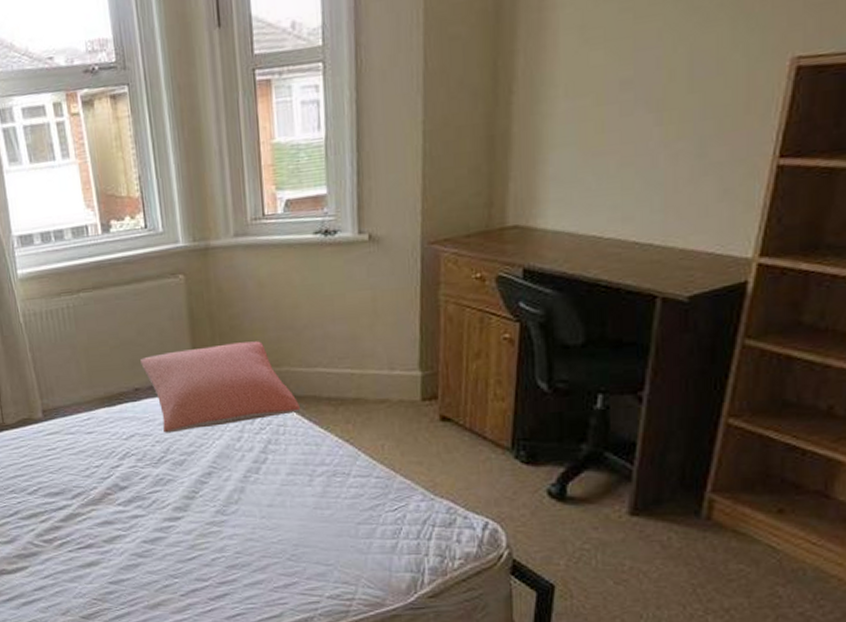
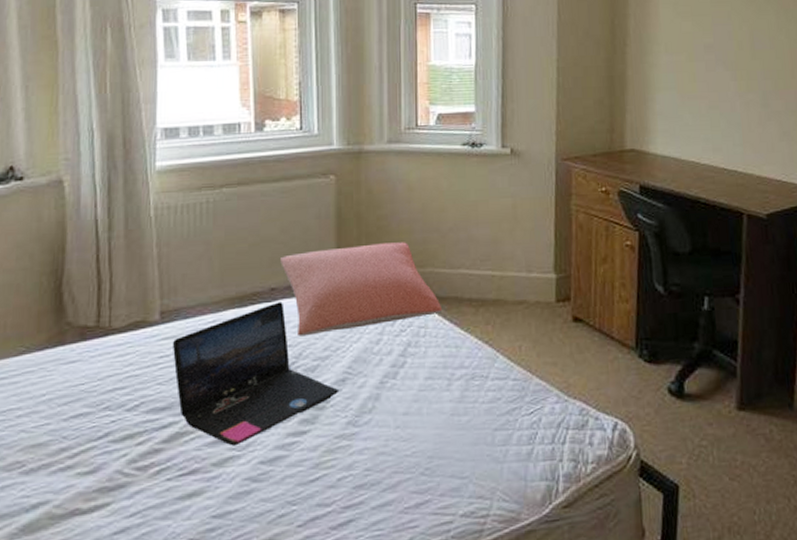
laptop: none [56,401,206,527] -> present [172,302,338,446]

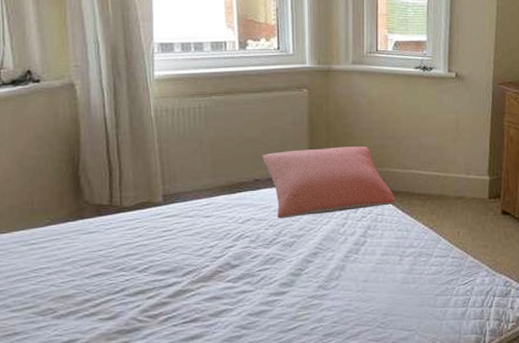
laptop: present [172,302,338,446] -> none [173,191,311,302]

